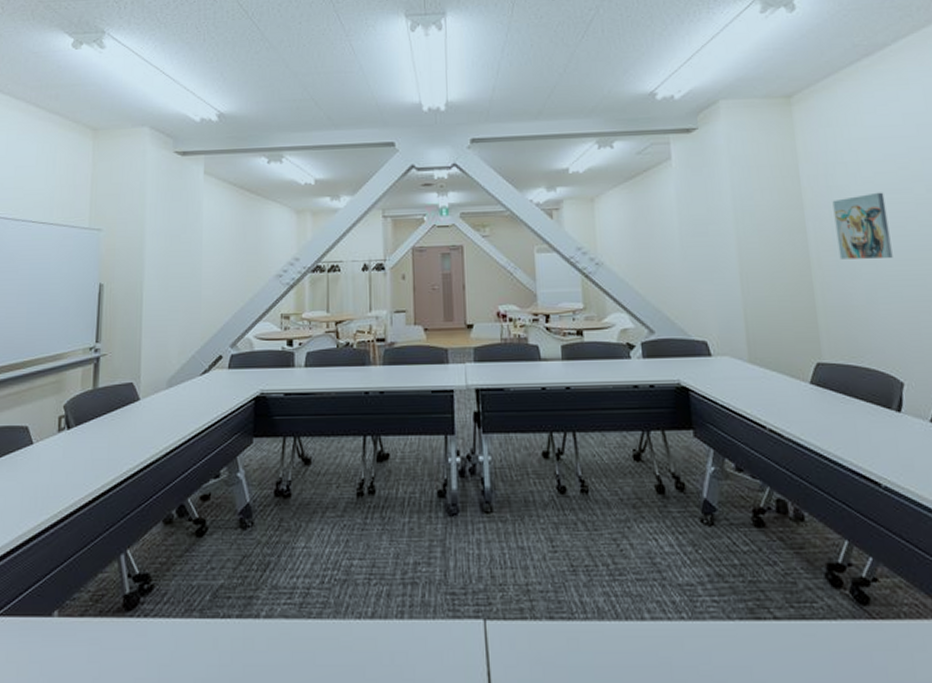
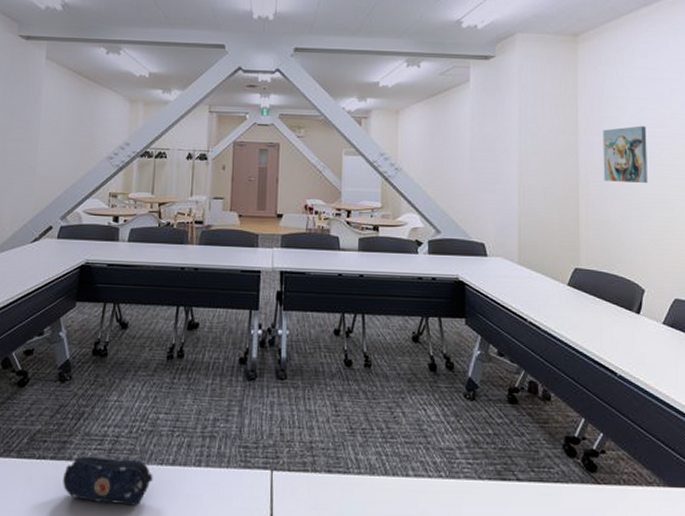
pencil case: none [252,612,351,668] -> present [63,456,153,506]

